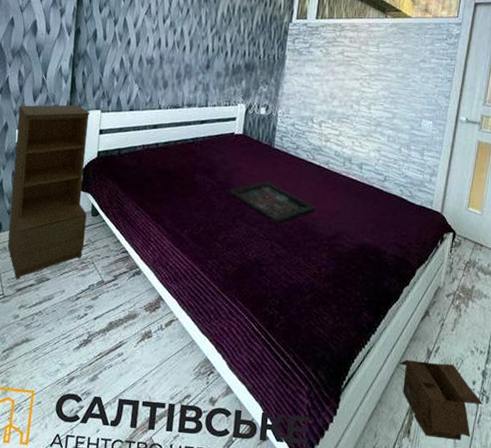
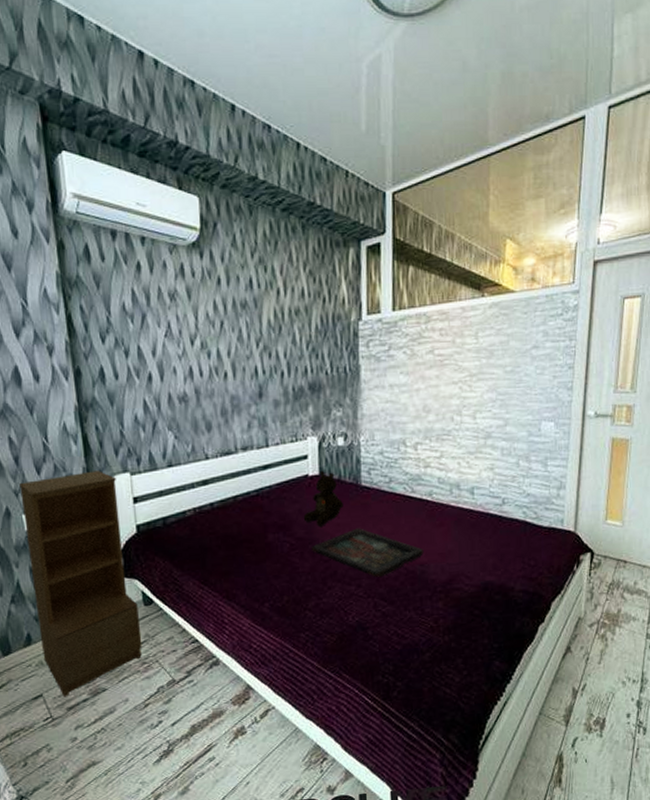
teddy bear: none [225,131,258,175] -> present [303,470,343,527]
carton: present [398,360,483,441] -> none [541,700,640,782]

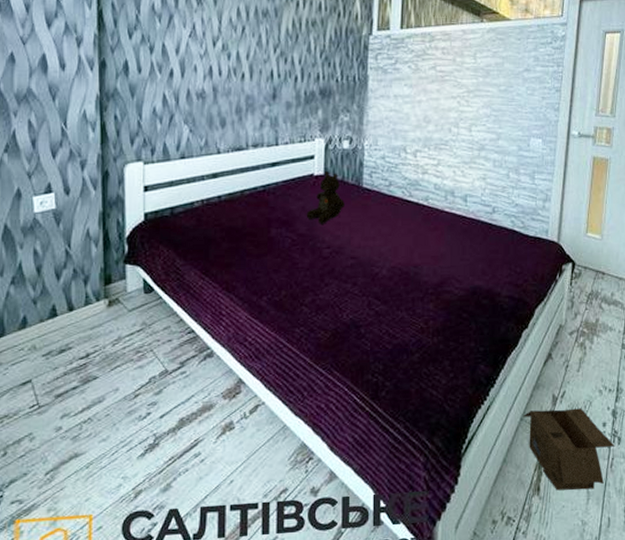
bookshelf: present [19,471,143,697] -> none [33,158,139,384]
decorative tray: present [312,528,424,577] -> none [312,228,418,276]
carton: none [541,700,640,782] -> present [522,408,615,491]

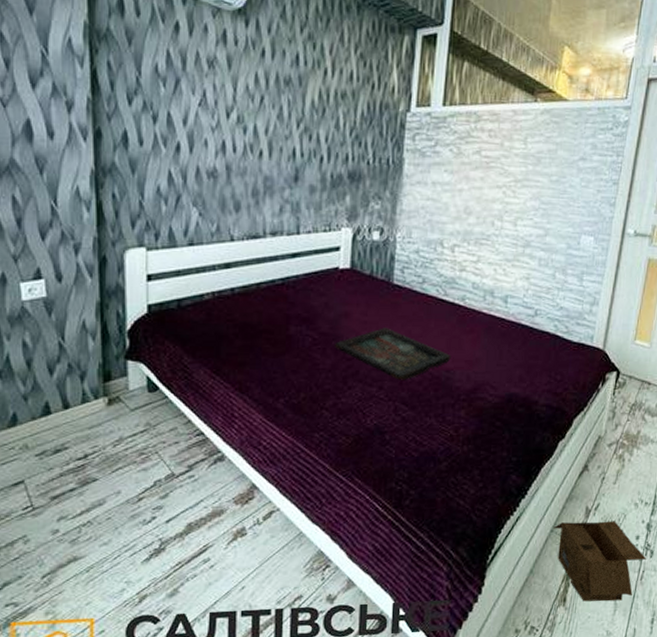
teddy bear: present [306,170,345,224] -> none [329,263,373,323]
decorative tray: none [312,228,418,276] -> present [335,328,451,380]

